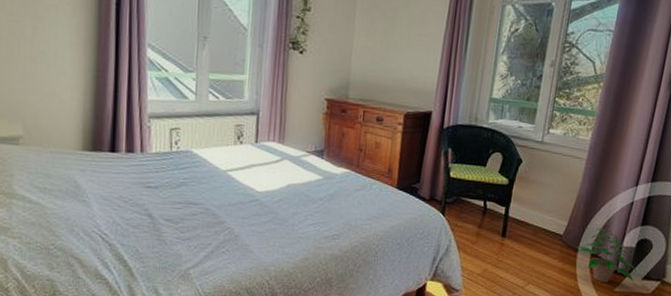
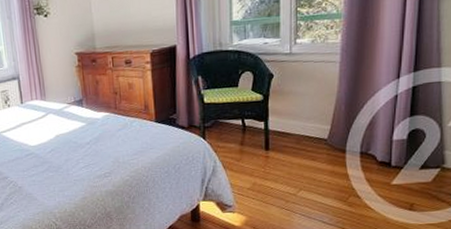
potted plant: present [575,228,637,283] -> none [343,125,413,179]

